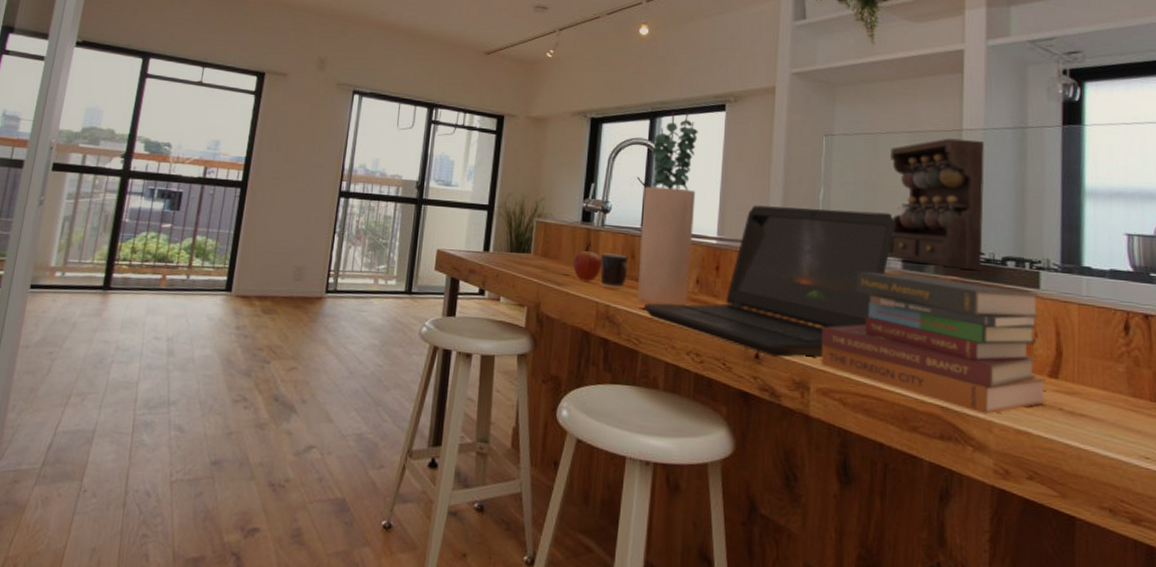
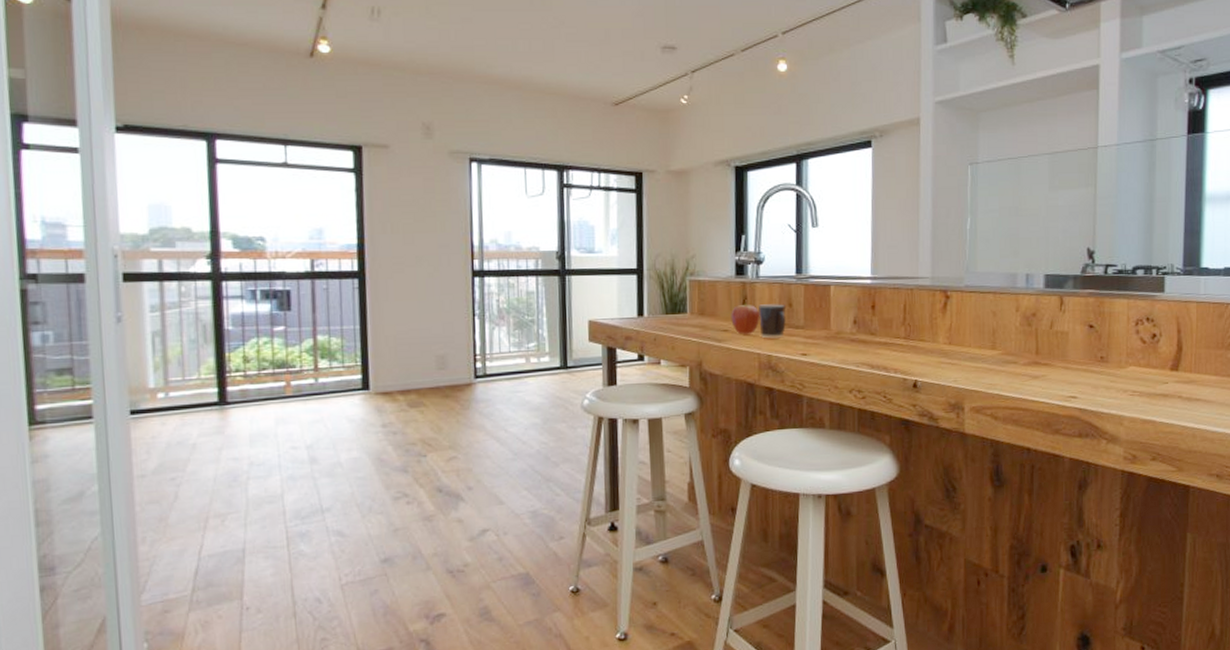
vase: present [636,111,698,307] -> none [796,151,848,350]
laptop computer: present [644,205,895,358] -> none [805,236,1037,384]
books: present [821,272,1047,415] -> none [973,292,1169,410]
spice rack: present [888,138,984,271] -> none [1031,156,1118,283]

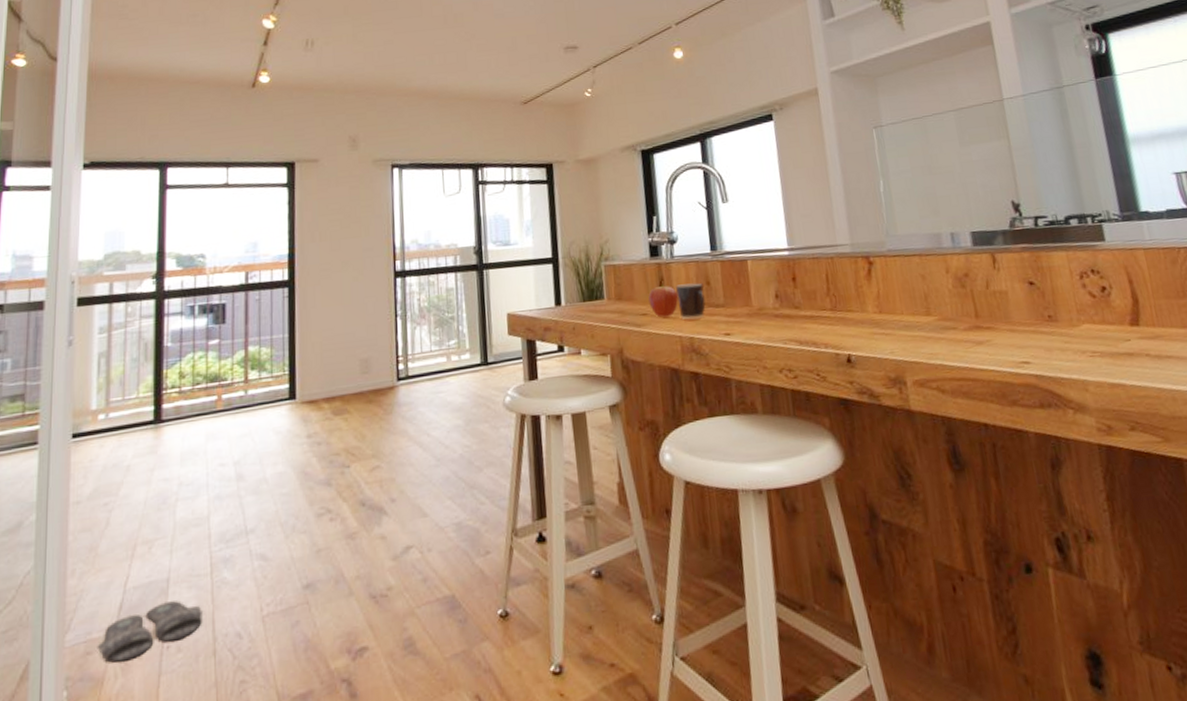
slippers: none [174,569,281,621] -> present [97,601,202,663]

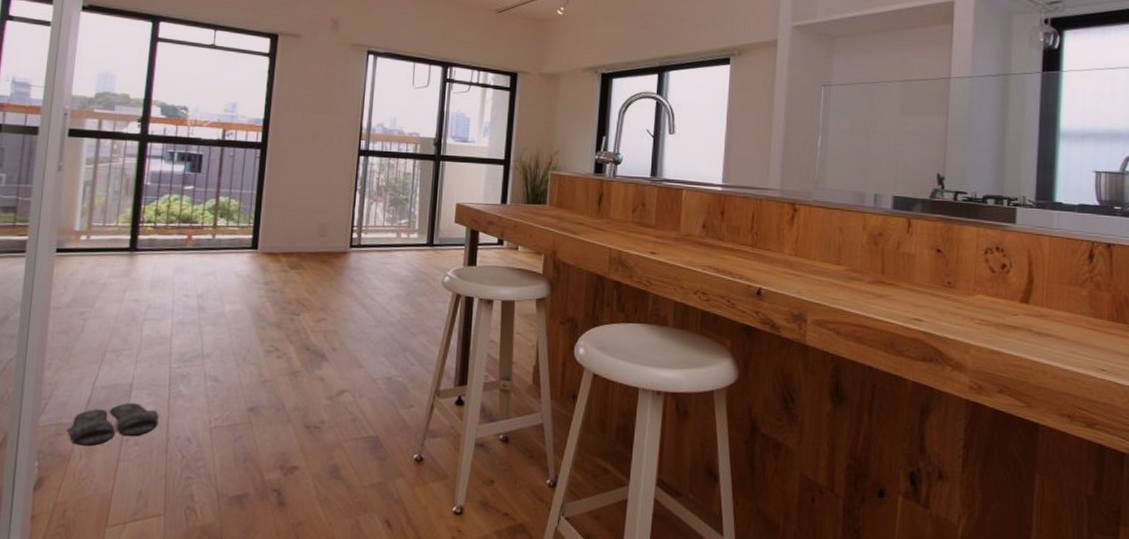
fruit: present [648,284,679,318] -> none [587,199,614,229]
mug: present [676,283,706,320] -> none [613,202,639,236]

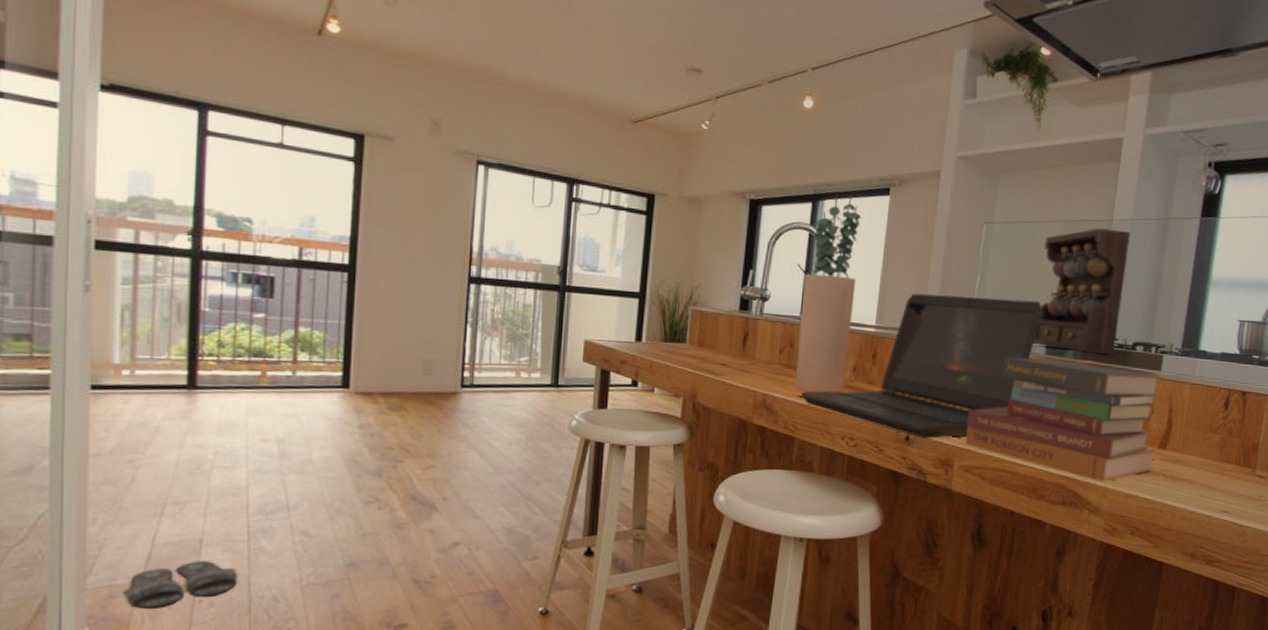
vase: none [647,65,704,250] -> present [794,194,861,394]
laptop computer: none [654,153,886,293] -> present [801,293,1043,439]
books: none [817,213,1019,338] -> present [965,358,1160,482]
spice rack: none [879,86,970,209] -> present [1033,228,1130,356]

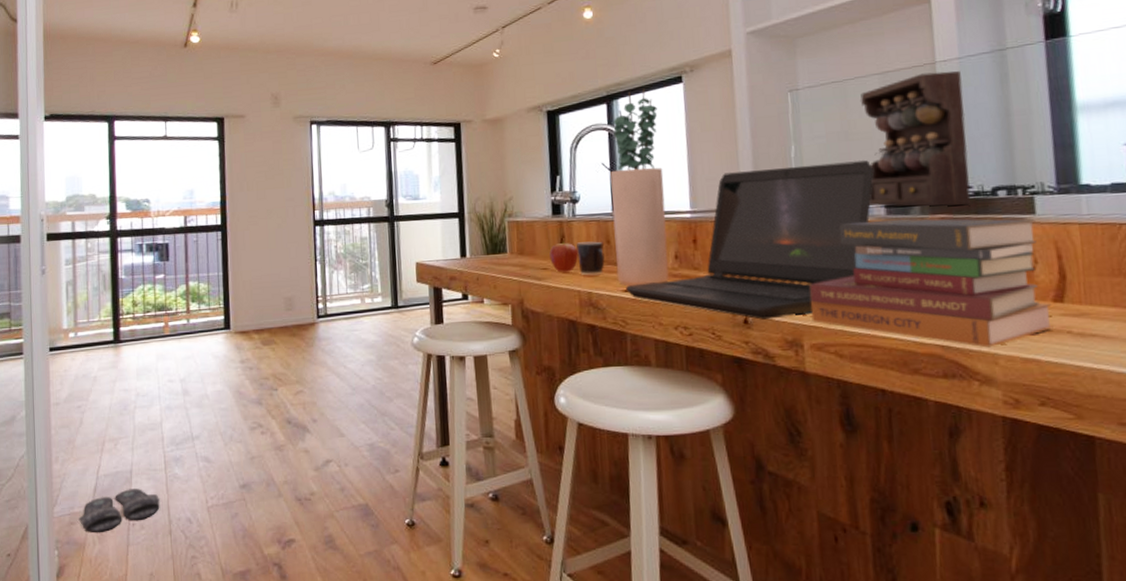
fruit: none [730,338,760,371] -> present [549,241,579,273]
mug: none [758,342,786,378] -> present [576,241,605,276]

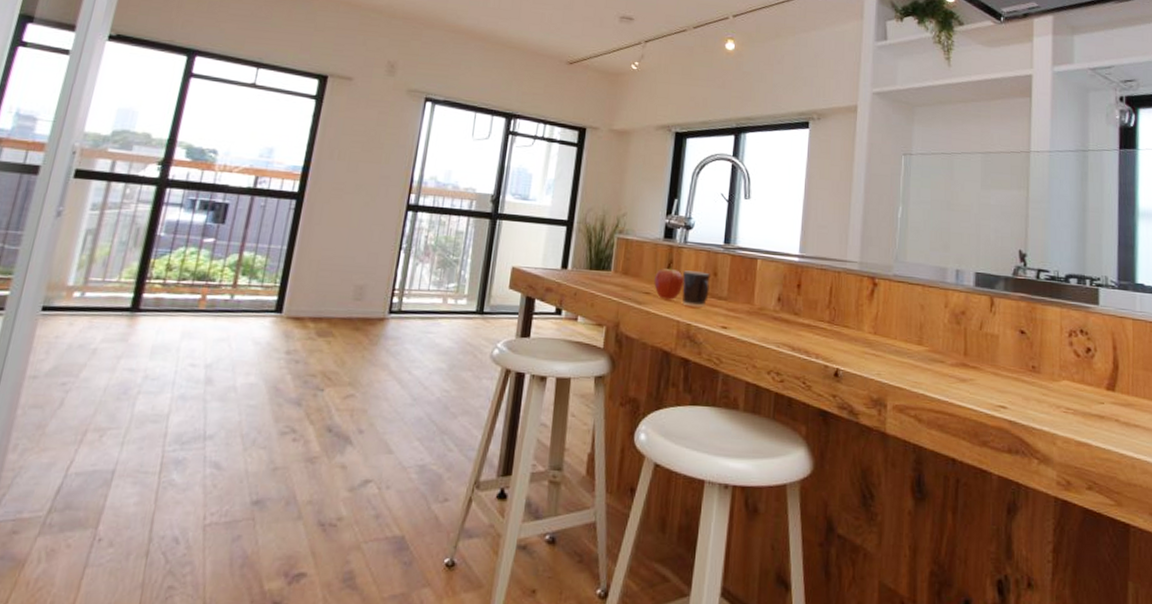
slippers: present [78,489,160,533] -> none [24,493,143,548]
vase: present [610,89,669,287] -> none [718,128,782,325]
laptop computer: present [626,160,874,320] -> none [726,223,968,375]
books: present [809,218,1054,348] -> none [897,289,1105,428]
spice rack: present [860,71,972,208] -> none [961,159,1050,288]

